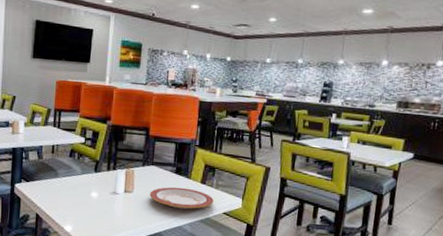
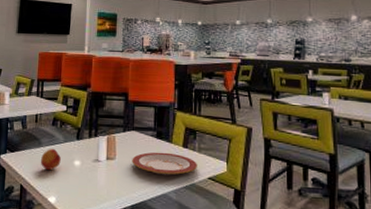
fruit: none [57,179,78,200] -> present [41,148,61,170]

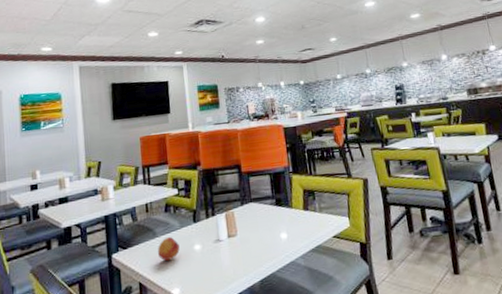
plate: present [132,152,197,176] -> none [254,218,321,243]

